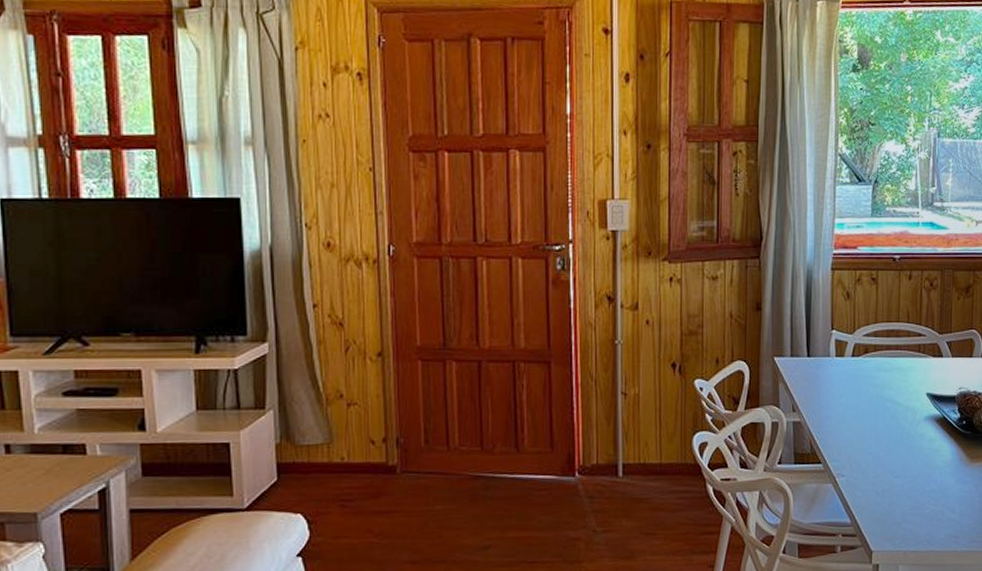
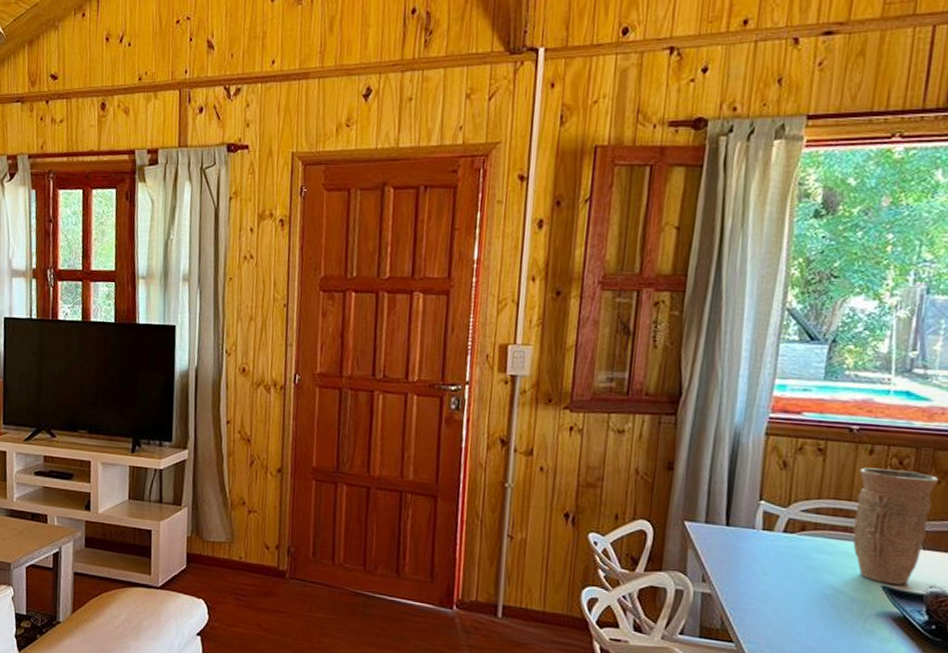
vase: none [902,291,959,390] -> present [853,467,940,585]

